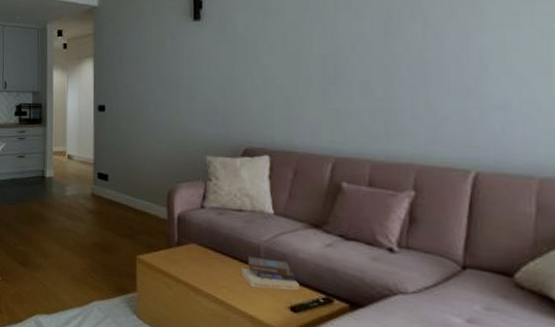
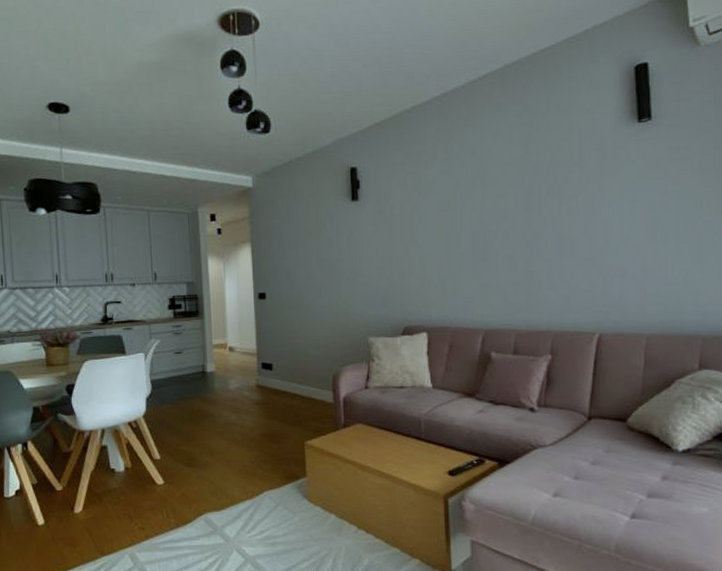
books: present [240,257,299,292] -> none [403,430,456,459]

